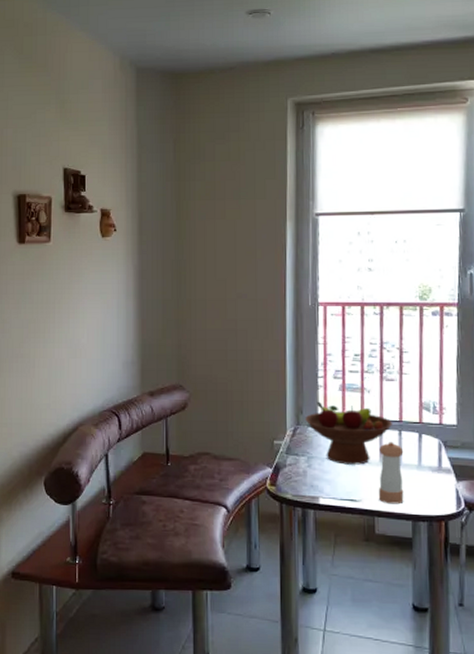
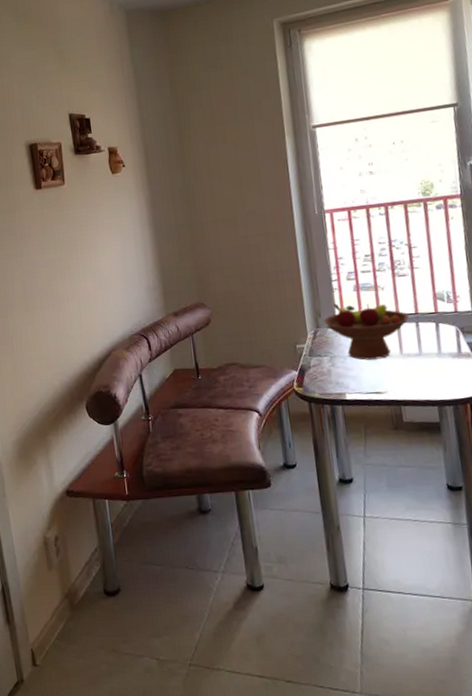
pepper shaker: present [378,442,404,505] -> none [398,333,428,393]

